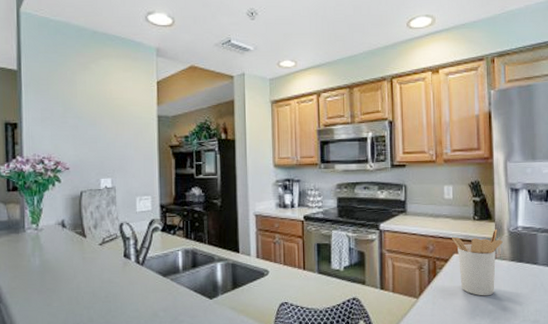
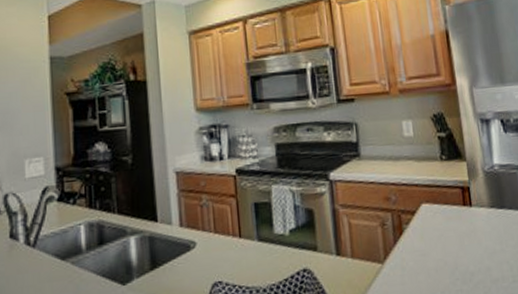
utensil holder: present [451,229,503,296] -> none [416,169,478,255]

